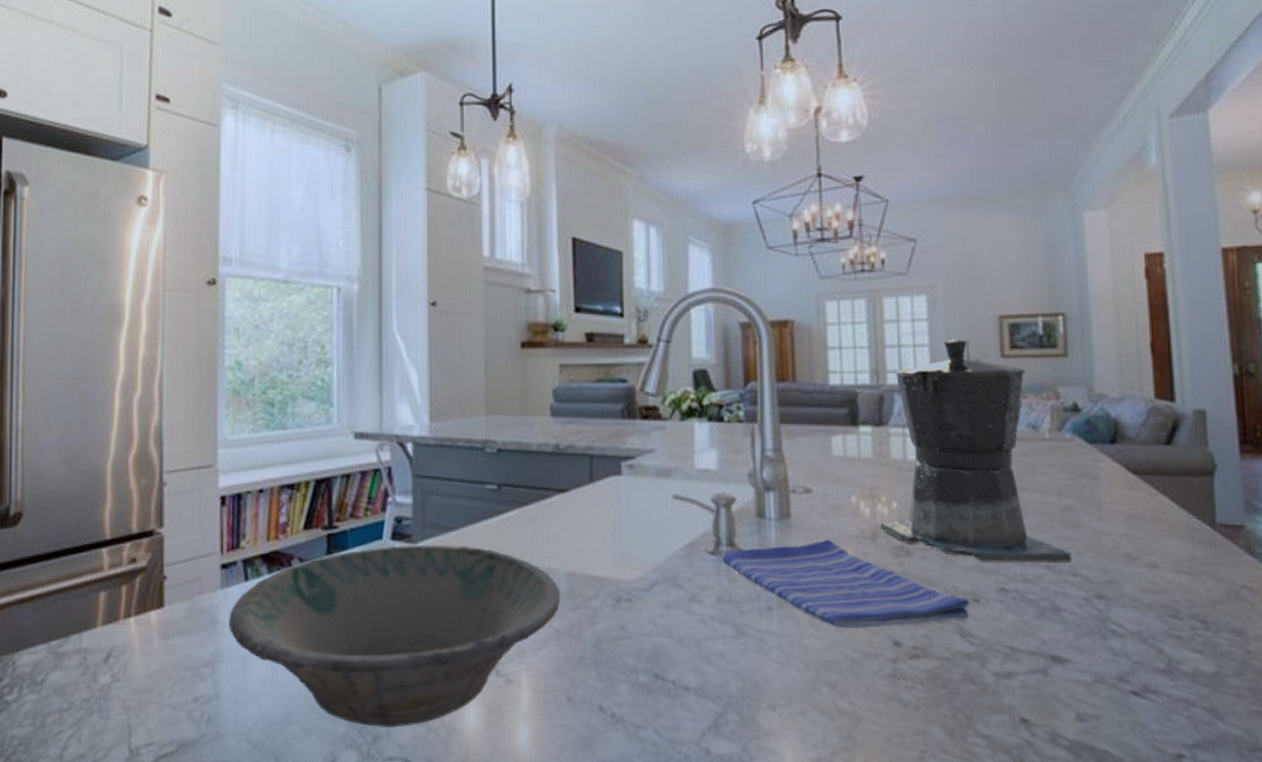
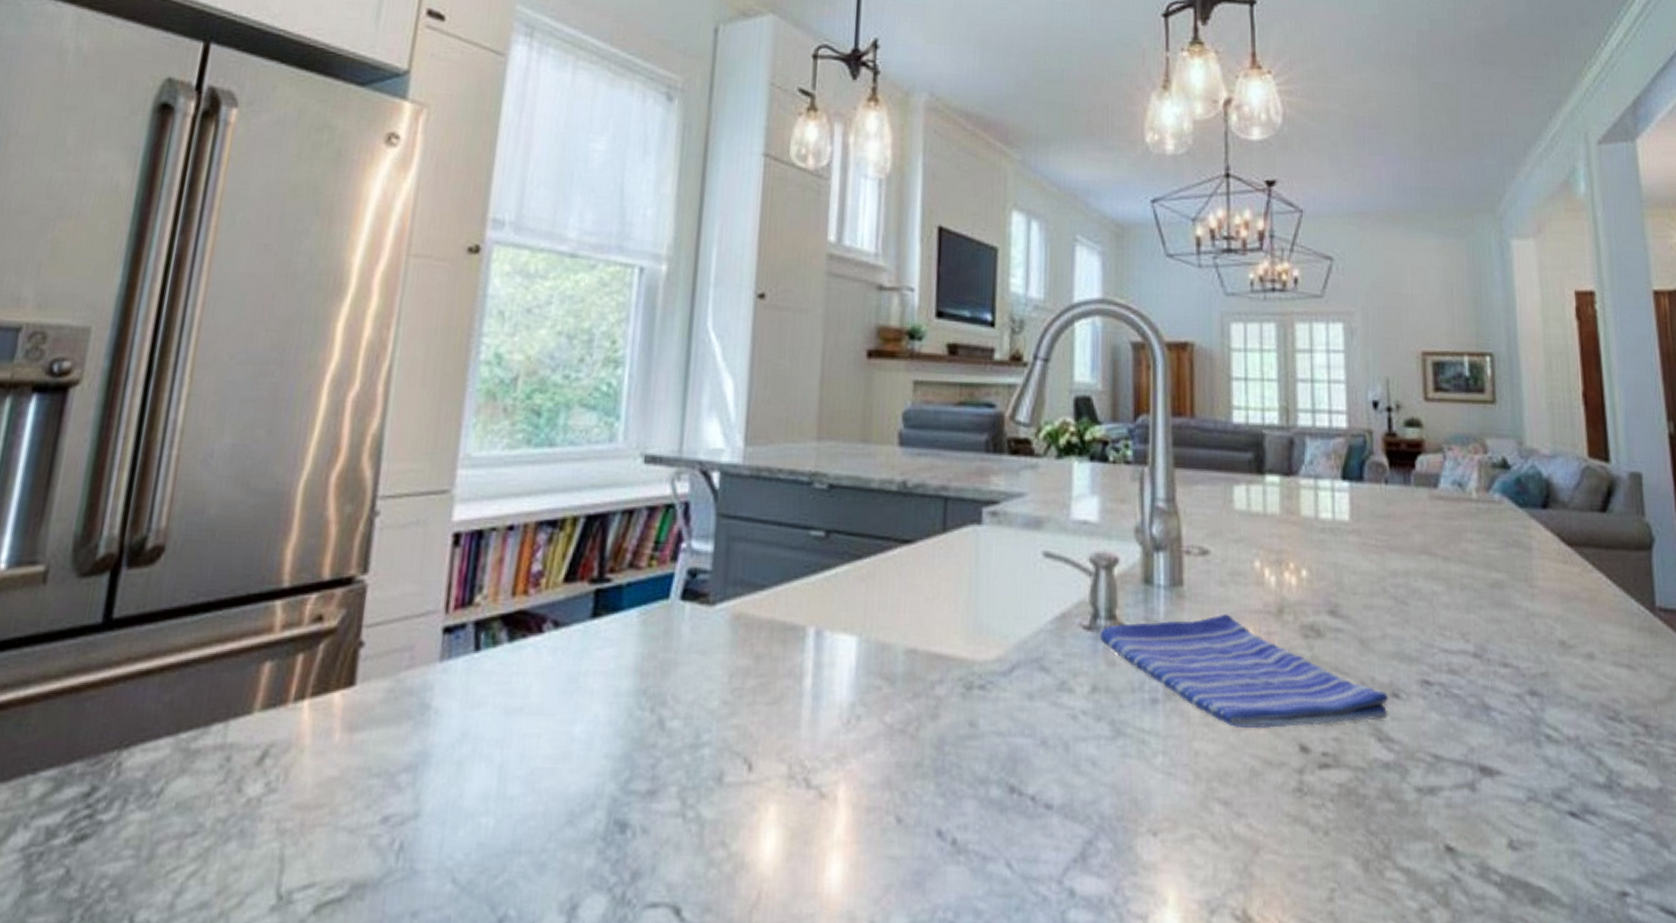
bowl: present [229,544,561,727] -> none [444,606,897,860]
coffee maker: present [880,338,1072,562] -> none [1287,375,1502,650]

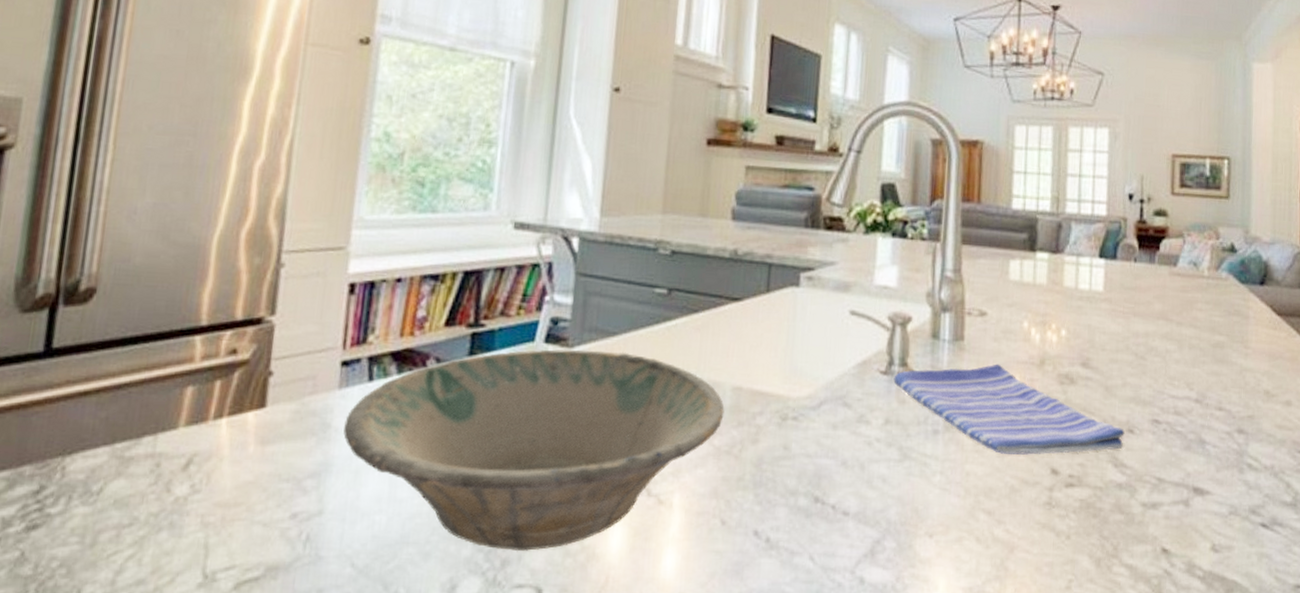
bowl: none [444,606,897,860] -> present [343,349,725,551]

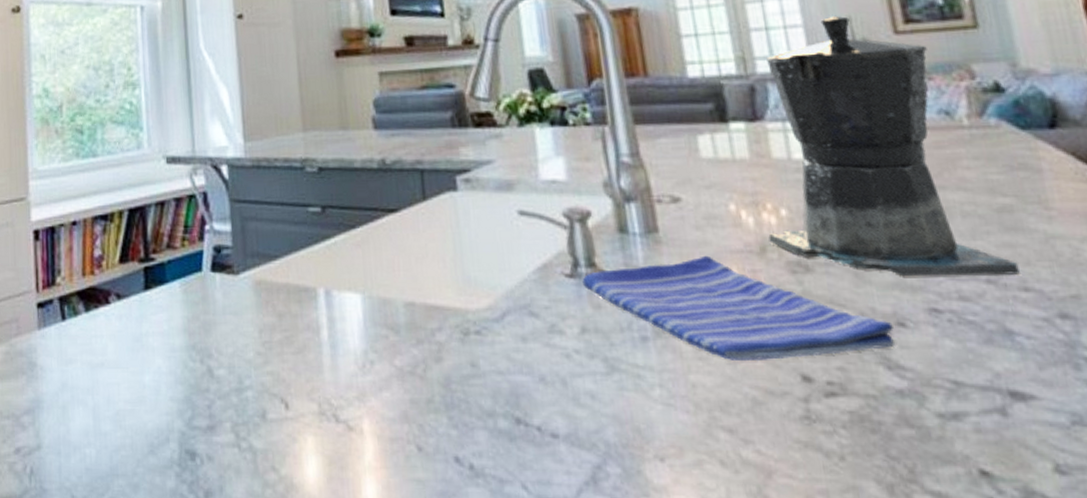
bowl: present [343,349,725,551] -> none [47,274,401,482]
coffee maker: none [1048,172,1219,397] -> present [766,15,1020,277]

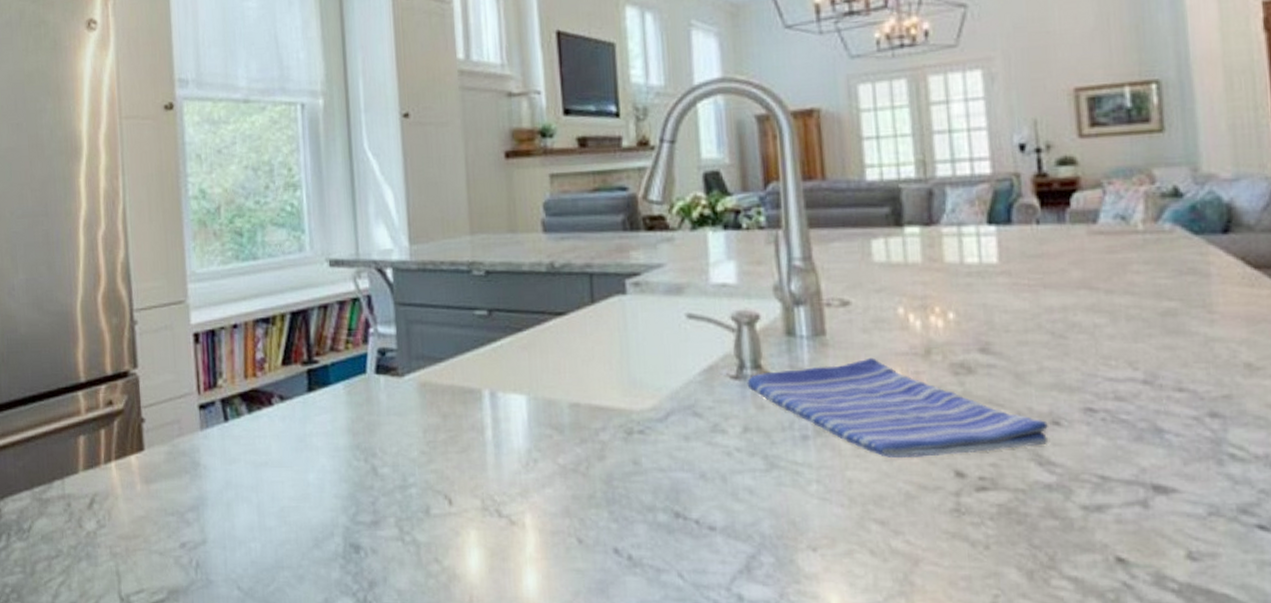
coffee maker: present [766,15,1020,277] -> none [934,118,1176,378]

